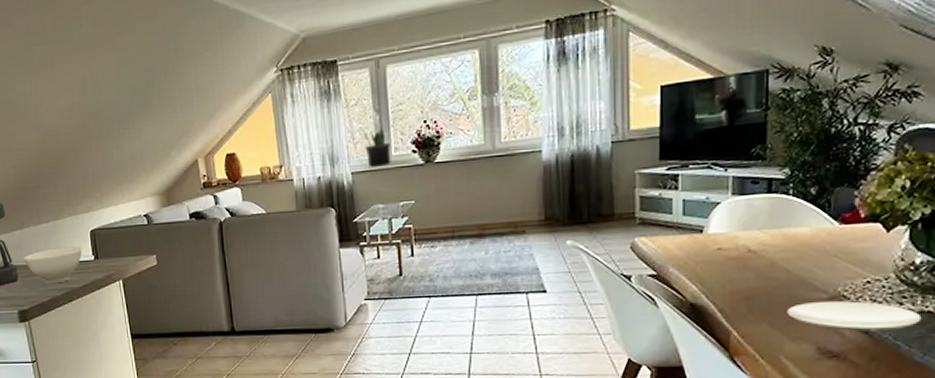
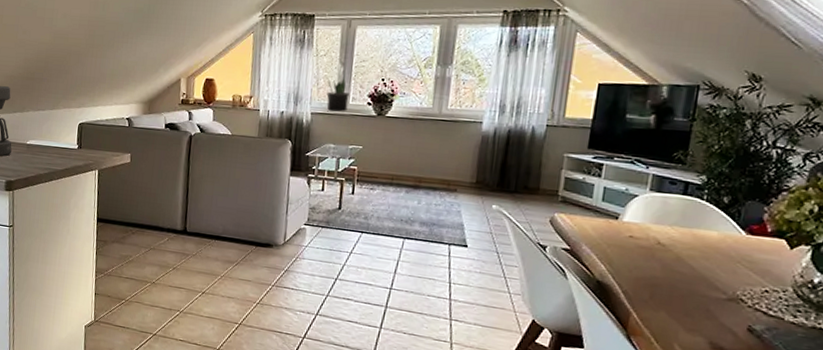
bowl: present [23,246,82,284] -> none [18,133,69,164]
plate: present [787,301,922,331] -> none [686,299,813,340]

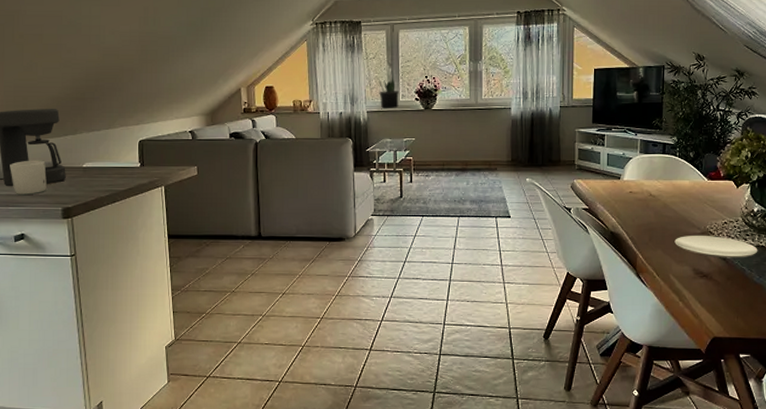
plate: none [686,299,813,340] -> present [674,236,758,258]

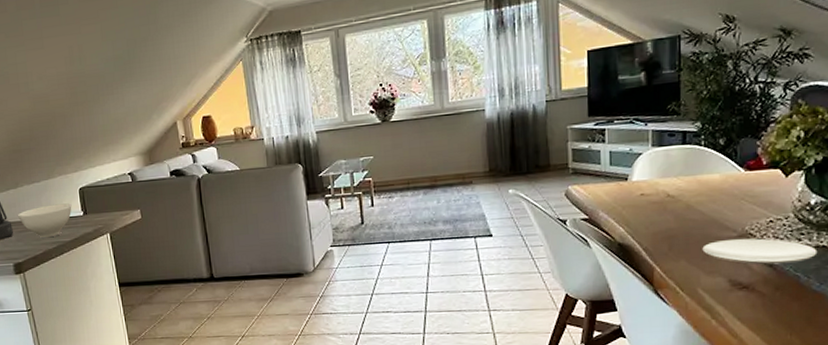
bowl: none [72,154,130,186] -> present [17,203,72,239]
planter: present [378,78,399,109] -> none [325,91,352,127]

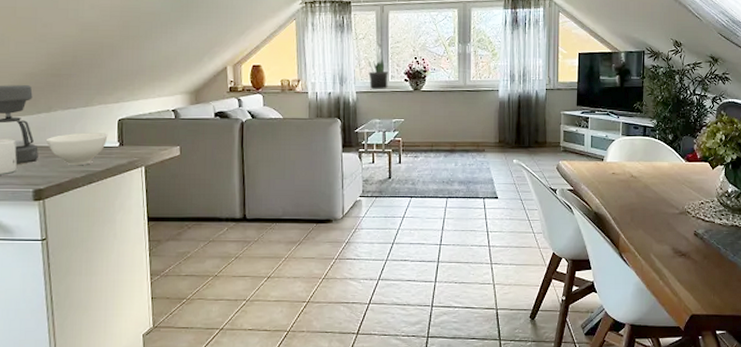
planter: none [325,91,352,127] -> present [367,58,388,89]
plate: present [702,238,818,265] -> none [655,216,732,238]

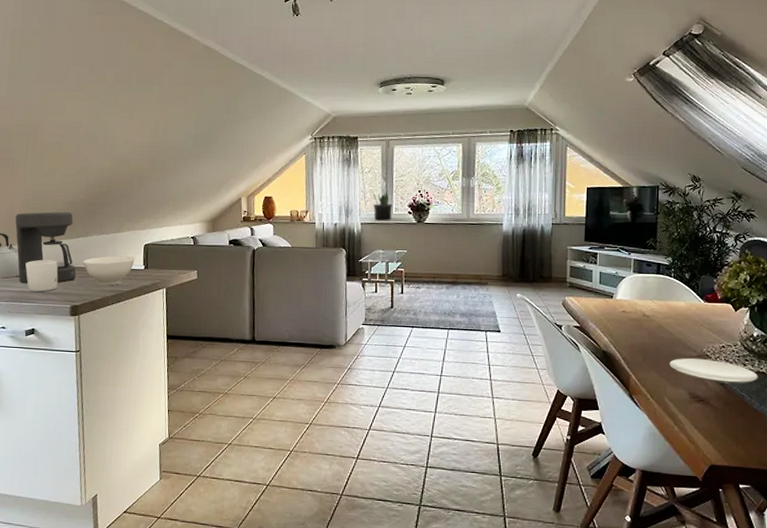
plate: none [655,216,732,238] -> present [669,358,758,384]

